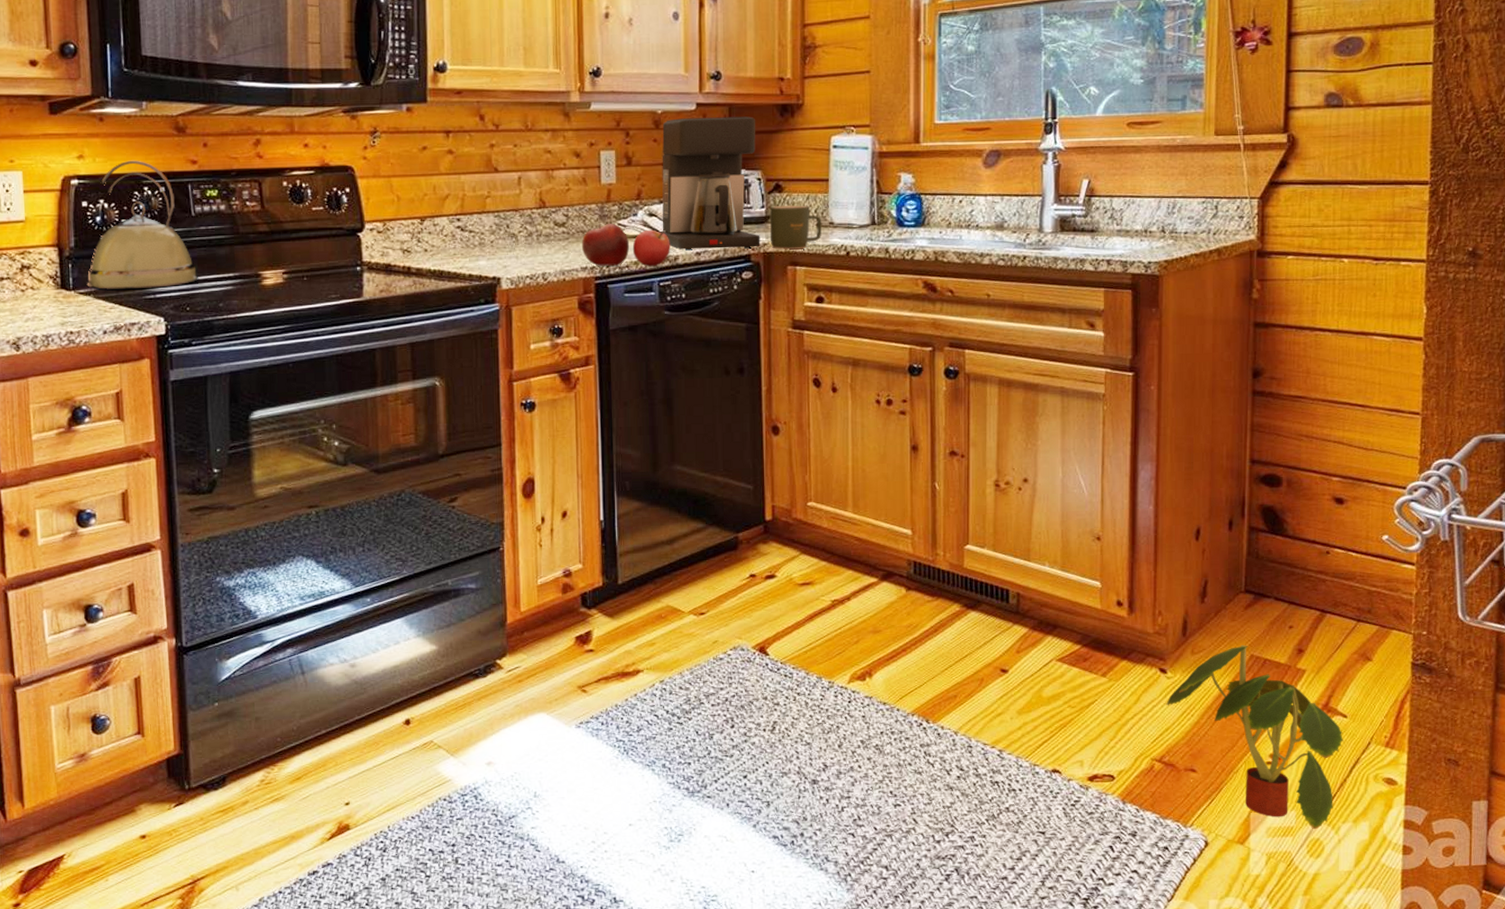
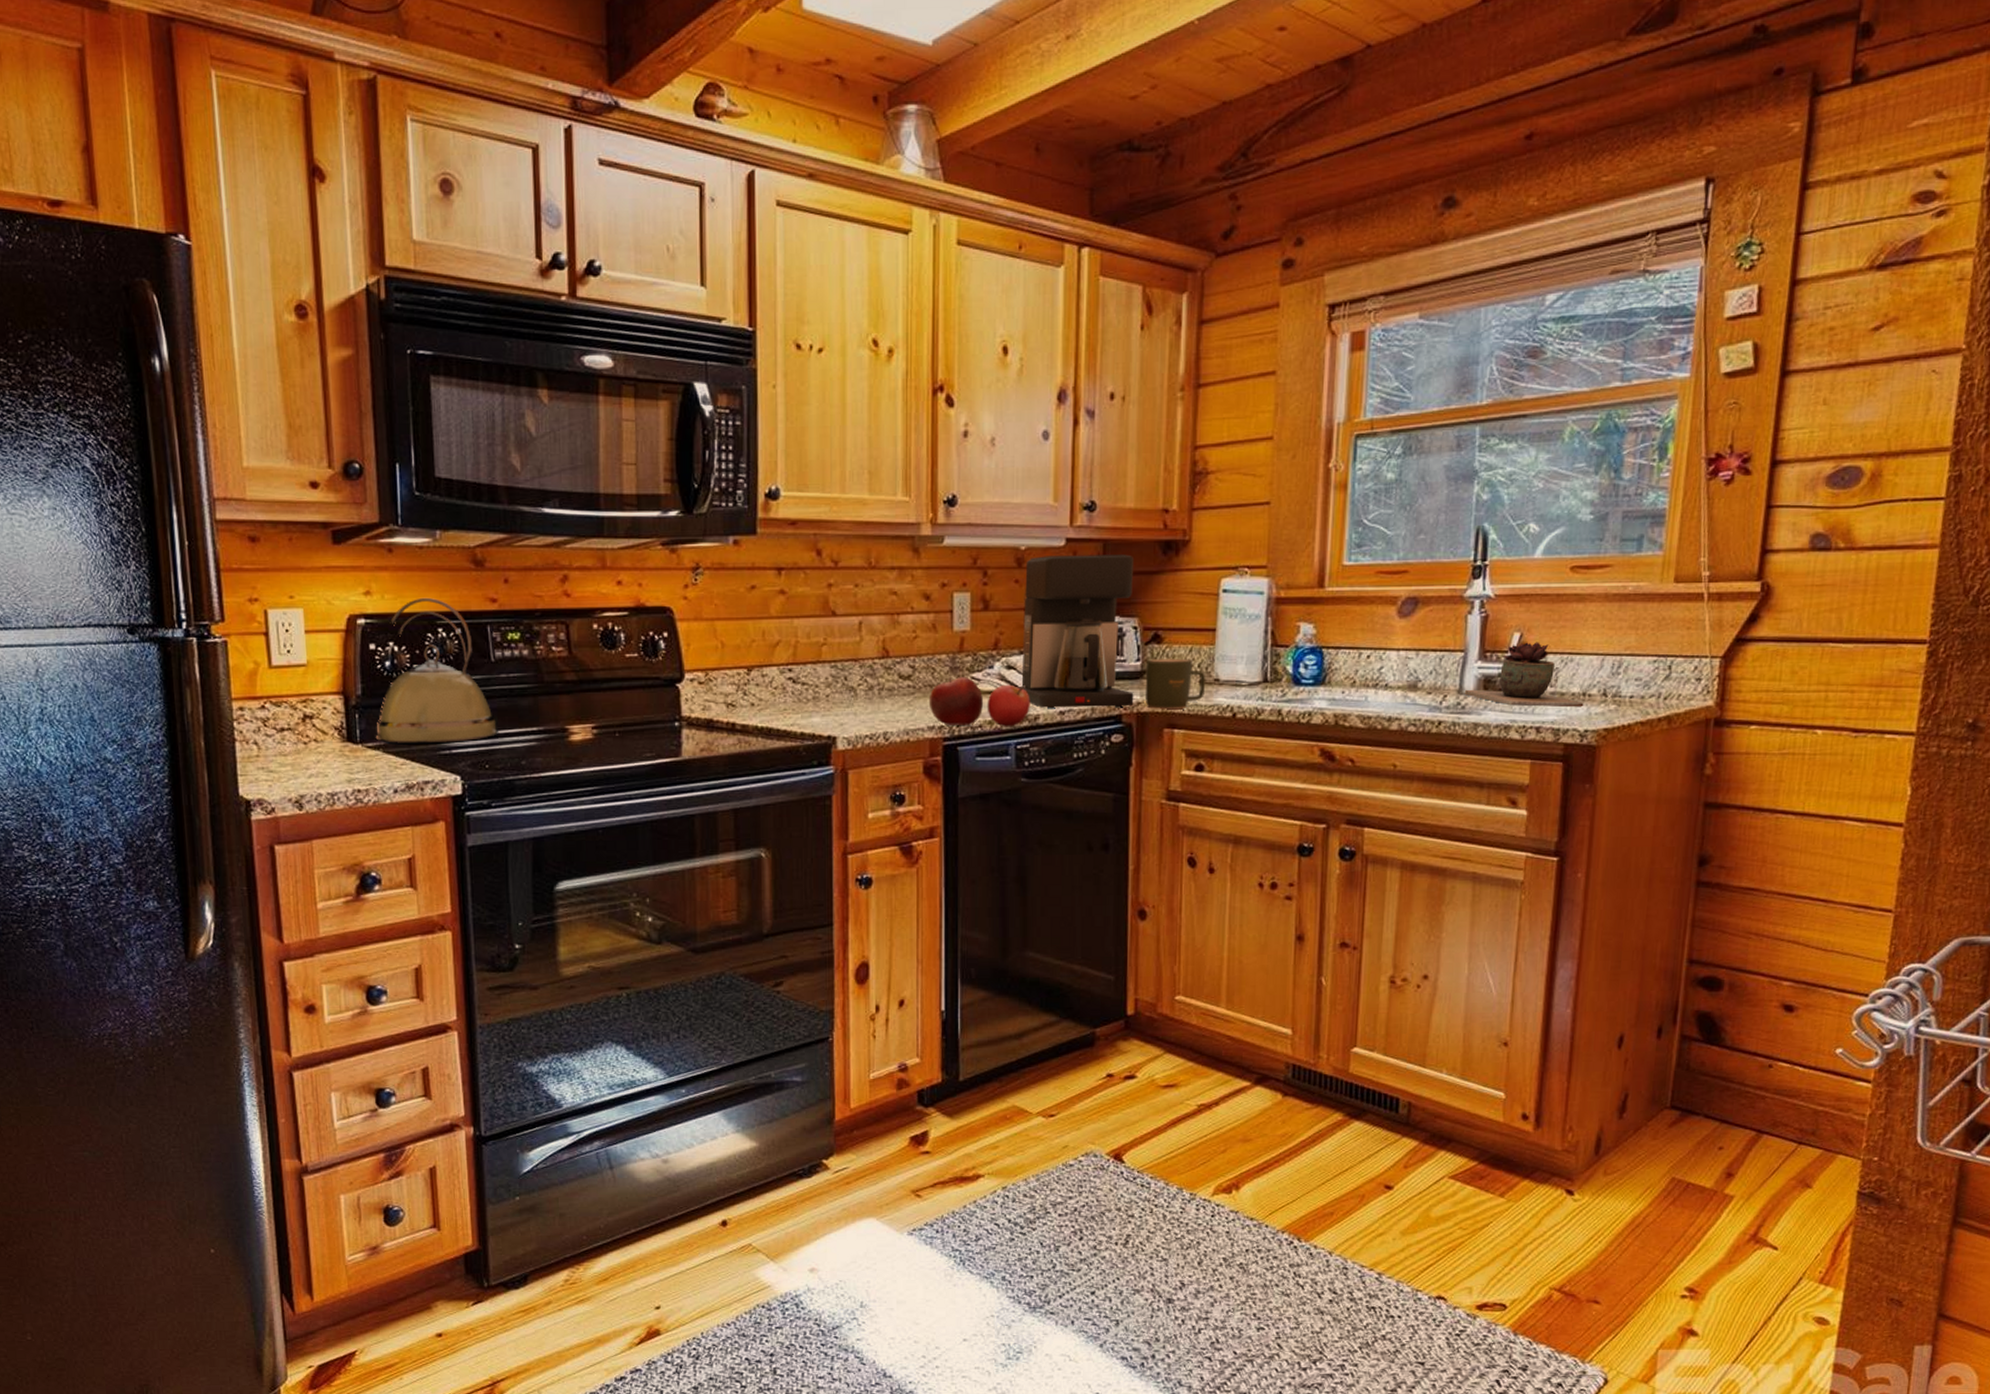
succulent plant: none [1044,187,1146,243] -> present [1464,642,1584,708]
plant: present [1166,644,1344,830] -> none [1571,1165,1772,1371]

